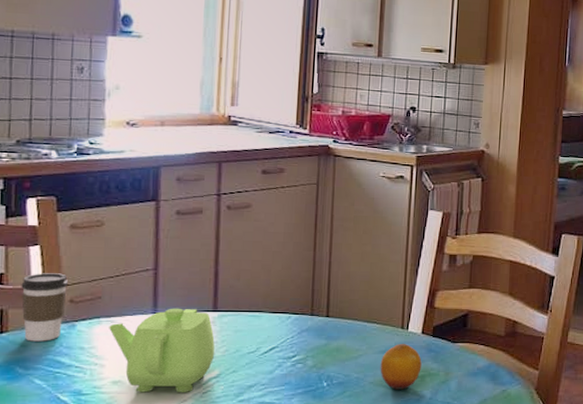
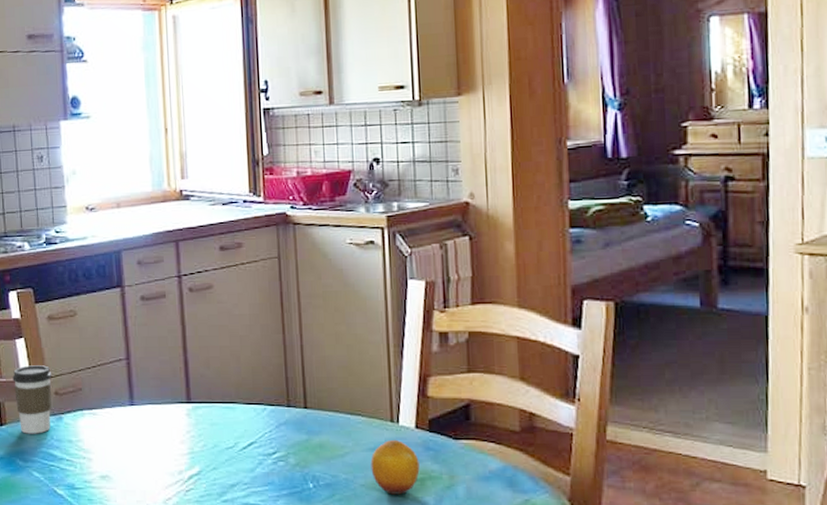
teapot: present [109,308,215,393] -> none [92,399,193,490]

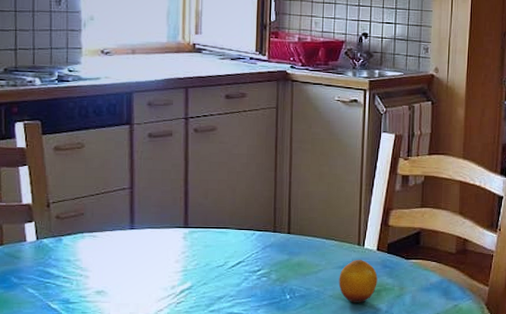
coffee cup: present [12,365,52,434] -> none [13,191,55,254]

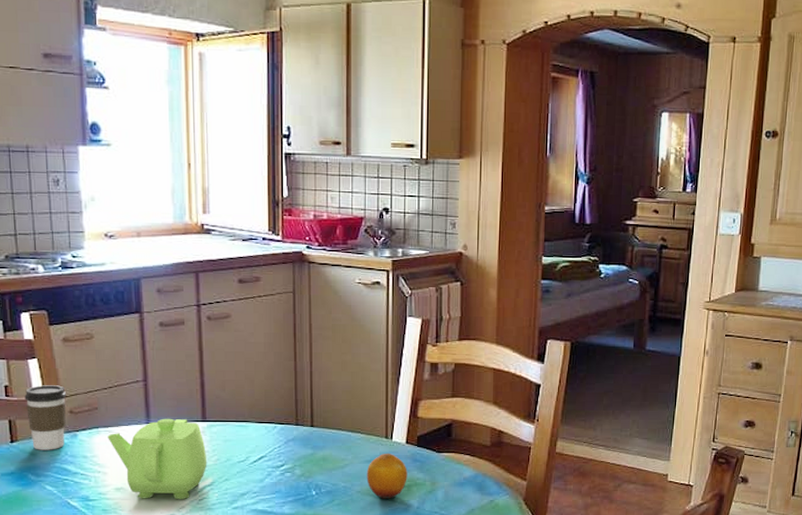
coffee cup: none [13,191,55,254] -> present [24,385,67,450]
teapot: none [92,224,186,302] -> present [107,418,206,499]

